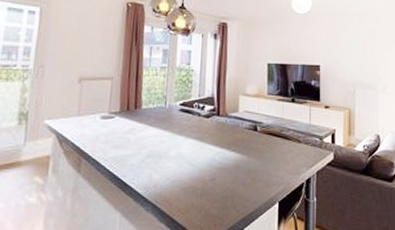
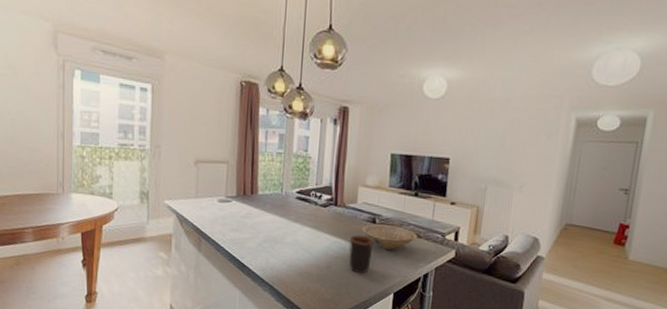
mug: none [232,143,256,184] -> present [349,234,373,274]
bowl: none [244,132,298,156] -> present [362,224,418,250]

